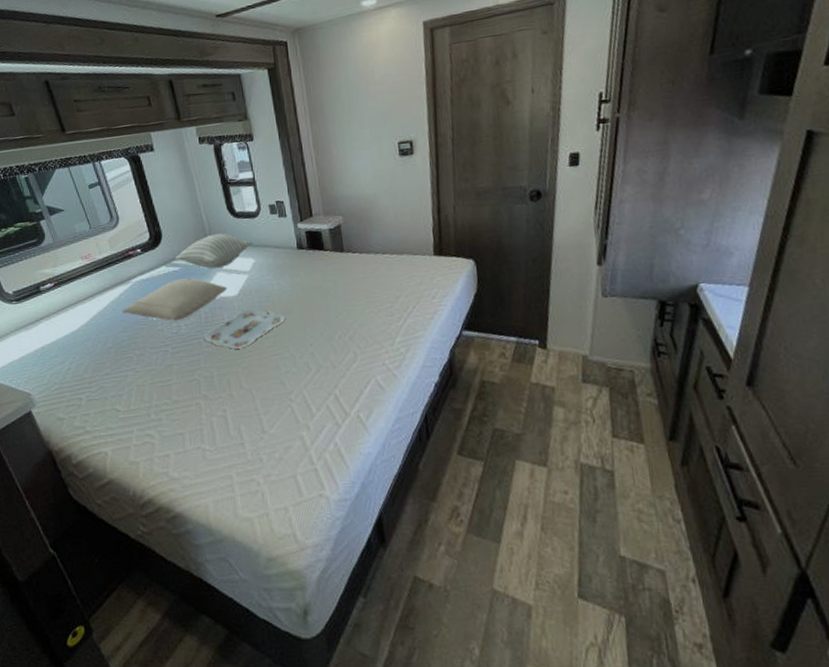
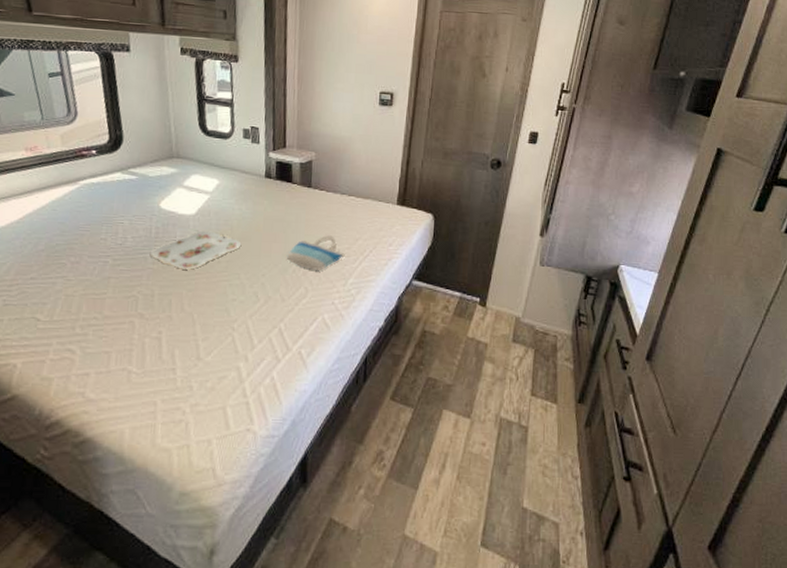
pillow: present [122,278,228,322] -> none [63,188,186,232]
pillow: present [175,233,252,269] -> none [134,148,220,183]
tote bag: none [330,297,388,334] -> present [286,235,345,270]

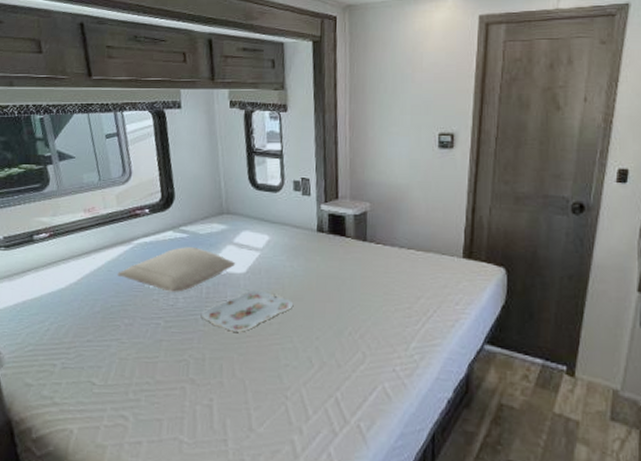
pillow: none [63,188,186,232] -> present [117,247,236,292]
tote bag: present [286,235,345,270] -> none [341,293,406,333]

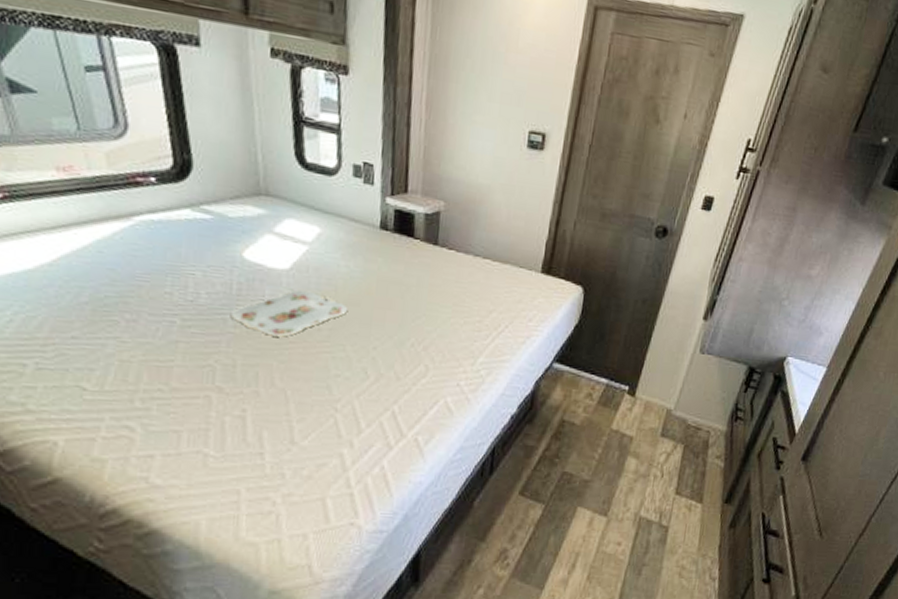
pillow: present [117,247,236,292] -> none [112,230,277,286]

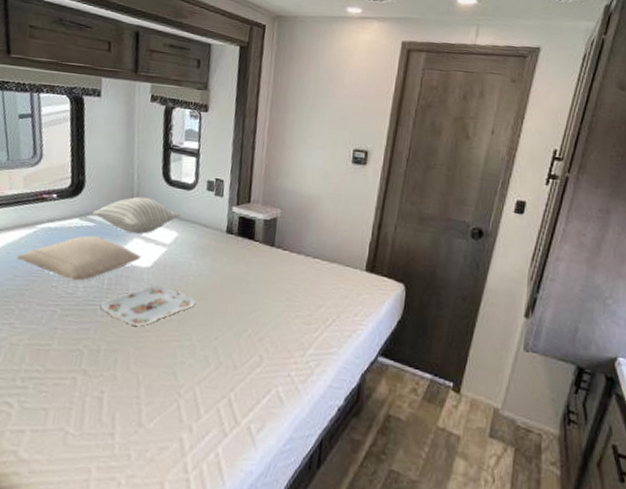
pillow: none [112,230,277,286] -> present [16,235,142,281]
pillow: none [207,183,322,229] -> present [92,196,180,234]

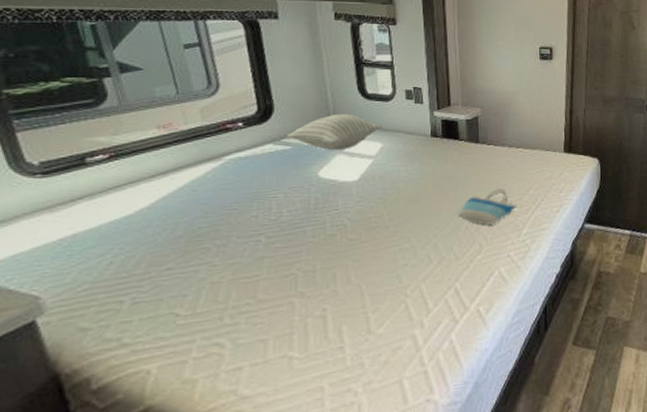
pillow: present [16,235,142,281] -> none [205,159,347,207]
serving tray: present [100,286,196,326] -> none [310,197,410,239]
tote bag: none [242,299,306,338] -> present [457,188,517,225]

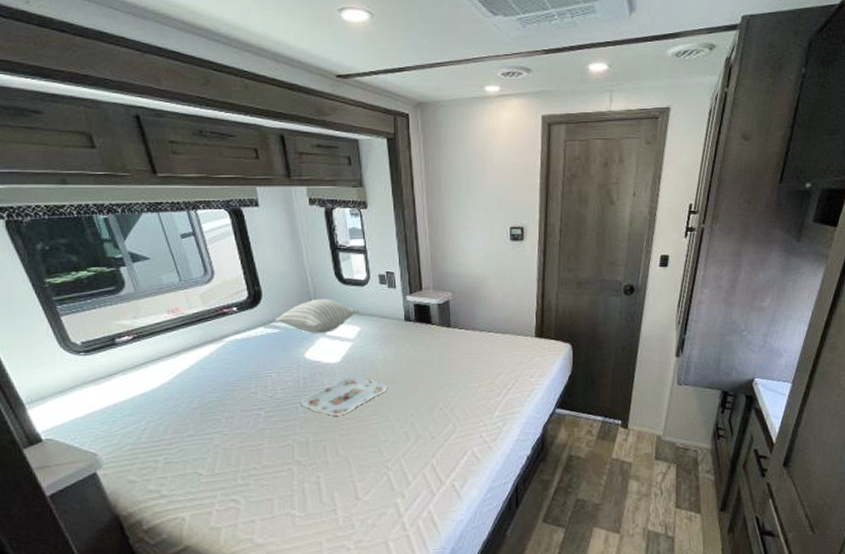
serving tray: none [310,197,410,239] -> present [301,378,388,416]
tote bag: present [457,188,517,225] -> none [432,372,489,407]

